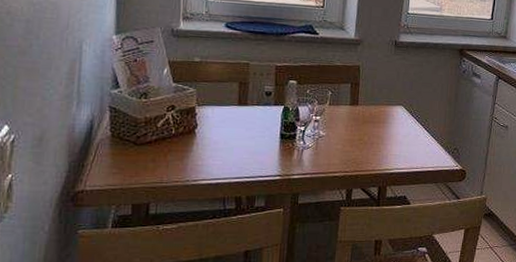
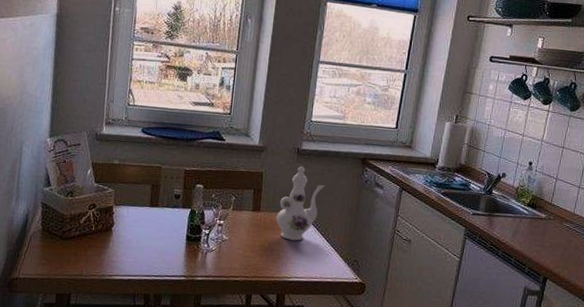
ewer: none [375,58,423,133] -> present [276,166,325,241]

